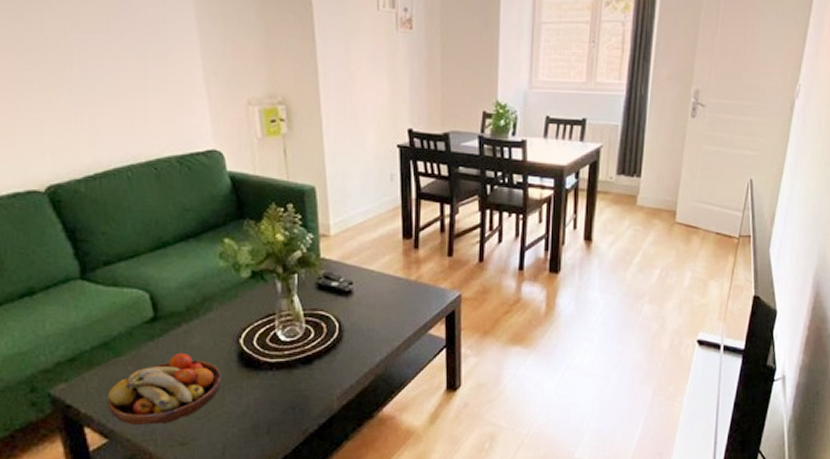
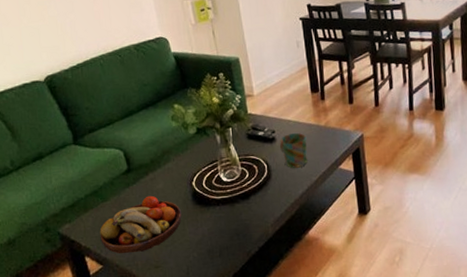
mug: none [358,286,392,330] -> present [280,132,308,168]

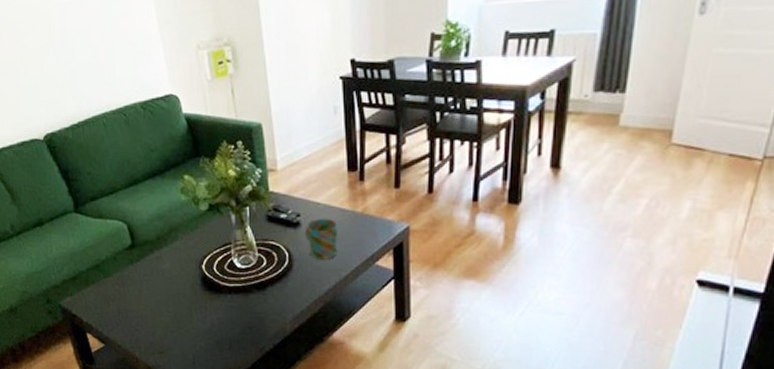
fruit bowl: present [99,195,182,254] -> none [101,275,190,335]

